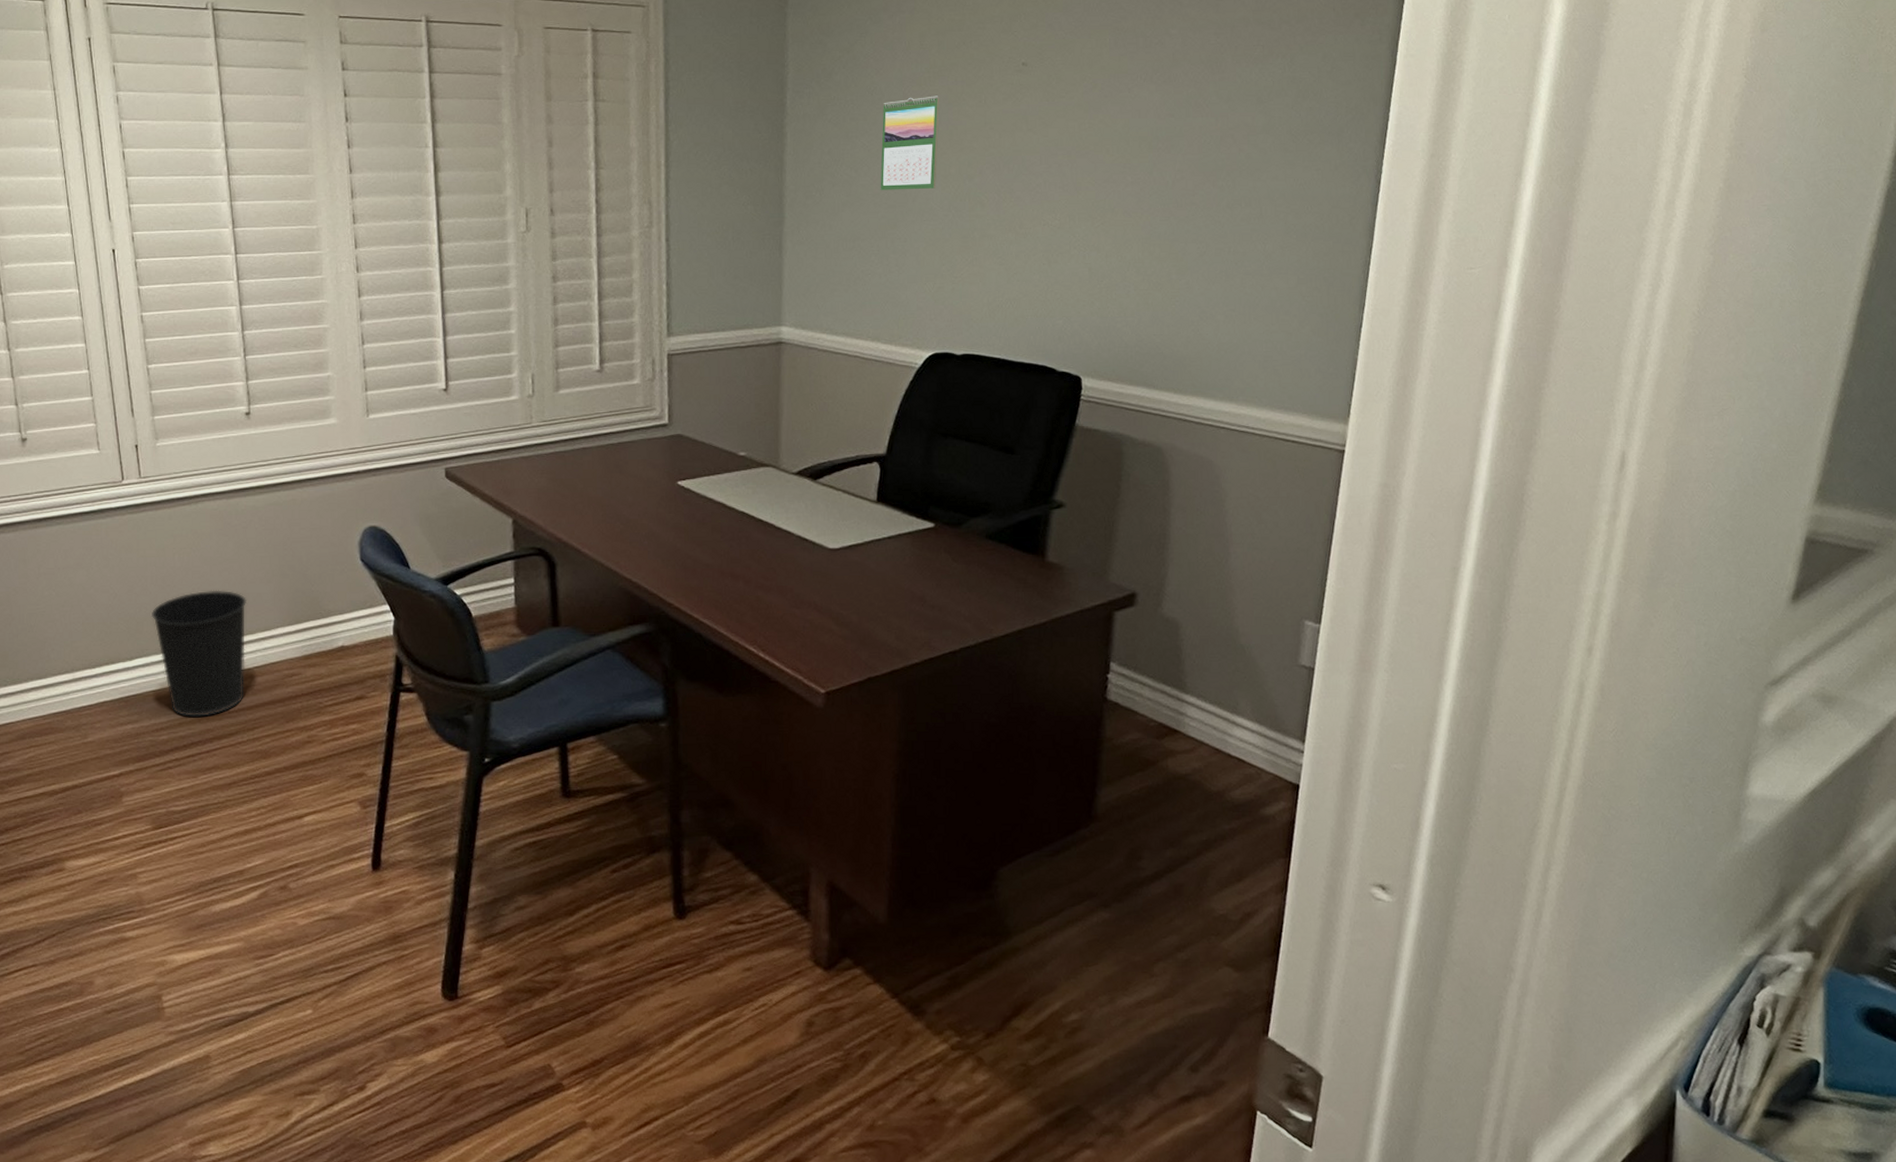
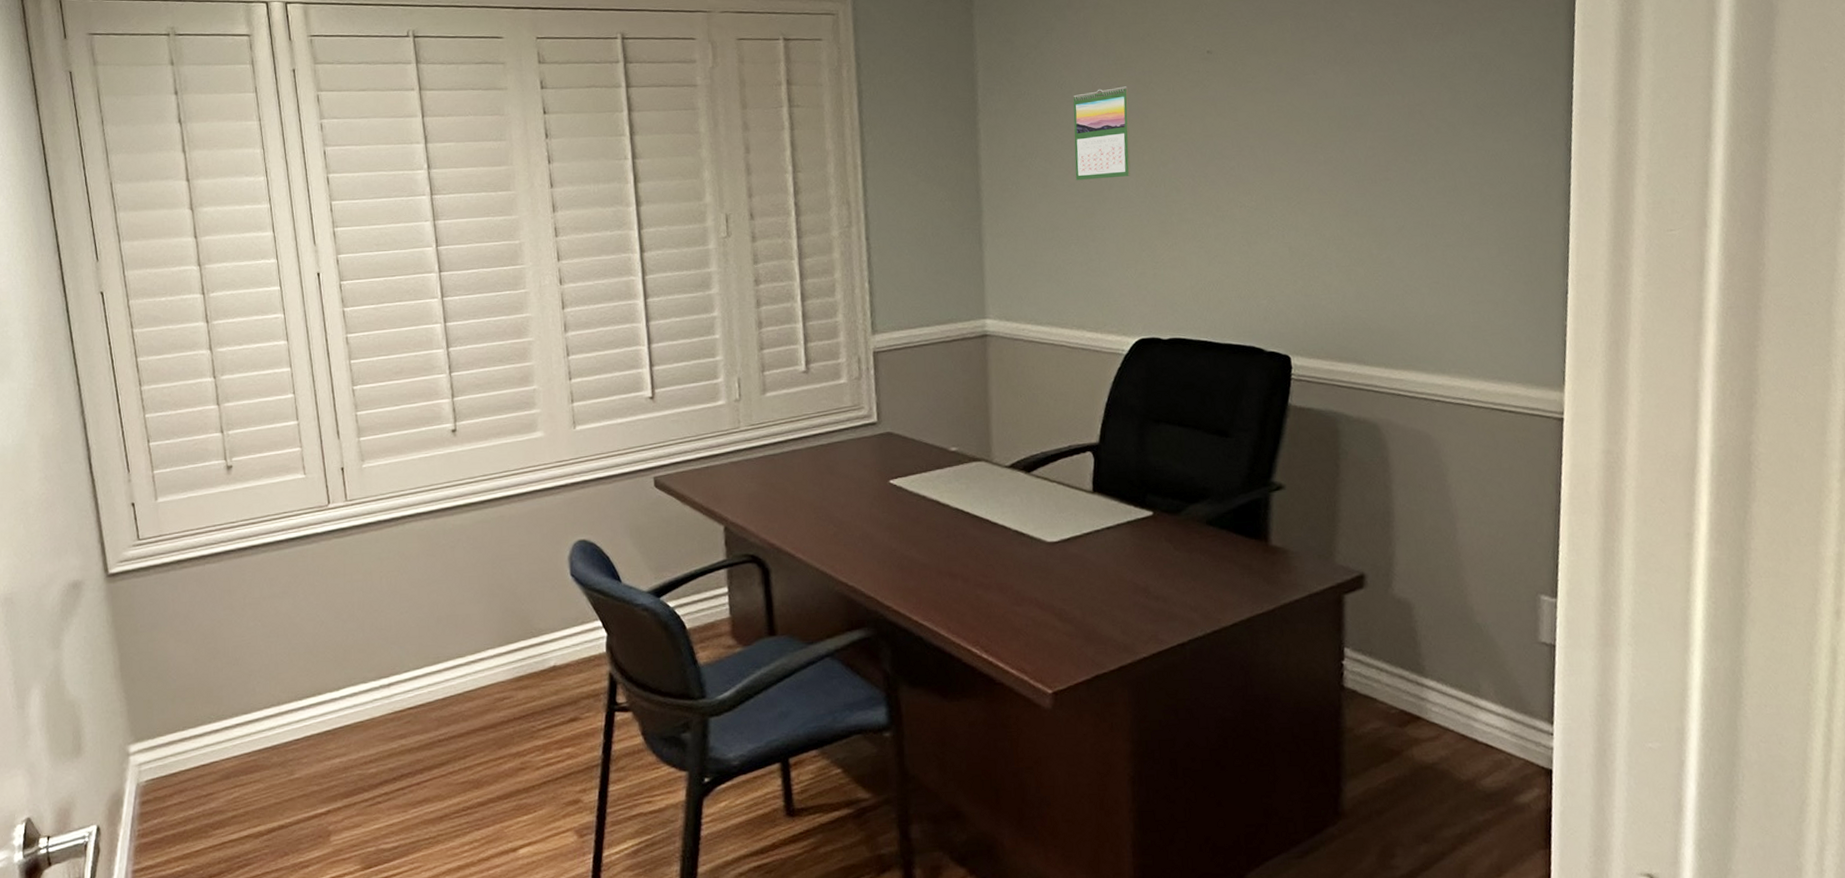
wastebasket: present [152,590,246,717] -> none [359,612,456,747]

